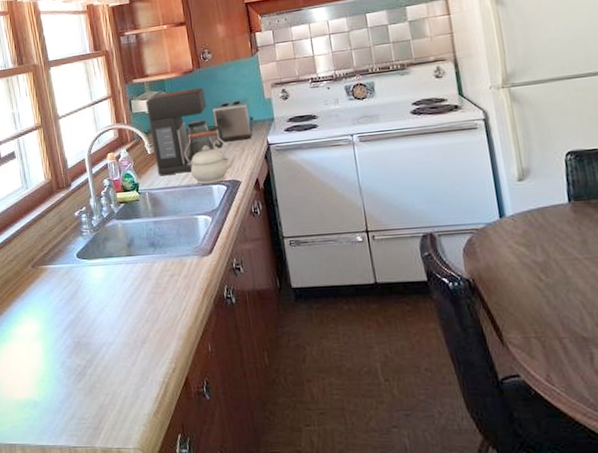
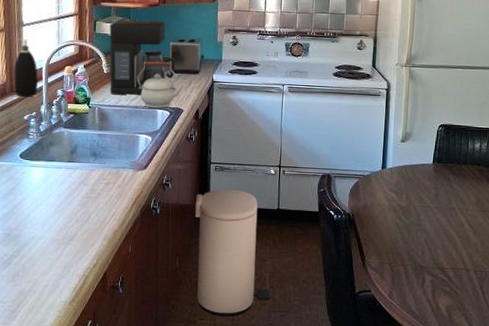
soap dispenser: none [57,132,84,193] -> present [14,39,38,97]
pedal bin: none [273,265,388,420] -> present [194,189,271,316]

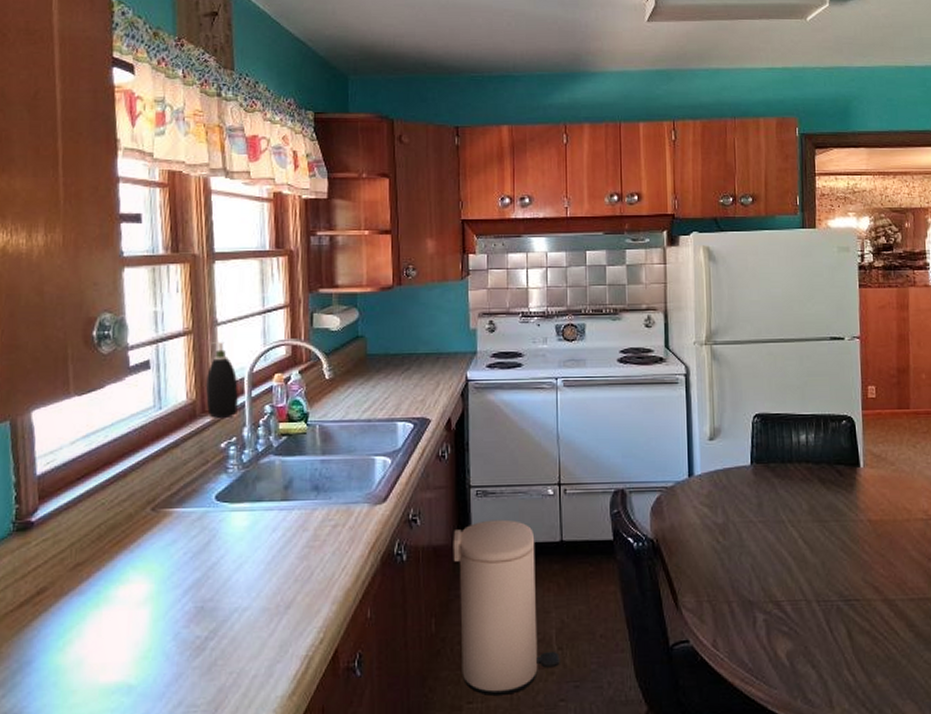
coffee maker: present [109,19,176,95] -> none [330,307,418,405]
kettle: present [137,60,183,109] -> none [369,357,429,421]
toaster: present [169,37,204,74] -> none [408,325,454,373]

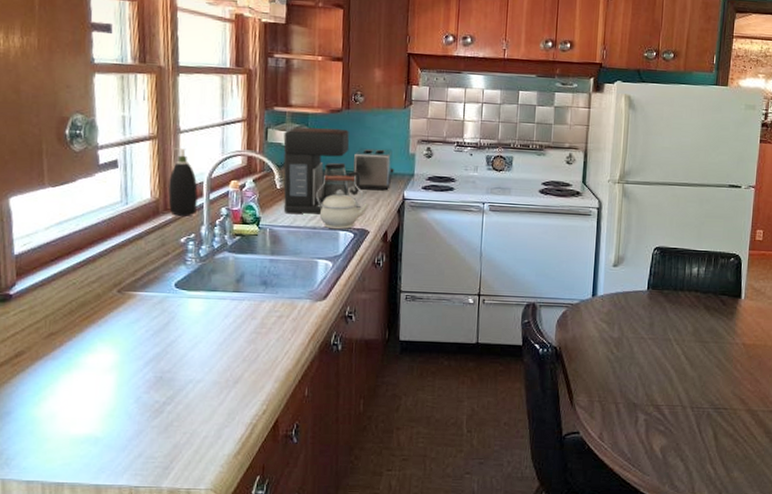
coffee maker: none [330,307,418,405] -> present [283,127,361,214]
kettle: none [369,357,429,421] -> present [316,174,370,230]
toaster: none [408,325,454,373] -> present [353,148,394,190]
pedal bin: present [453,519,560,696] -> none [382,321,469,466]

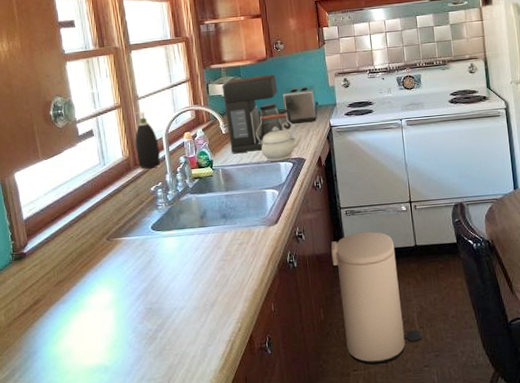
pedal bin: none [382,321,469,466] -> present [330,231,422,365]

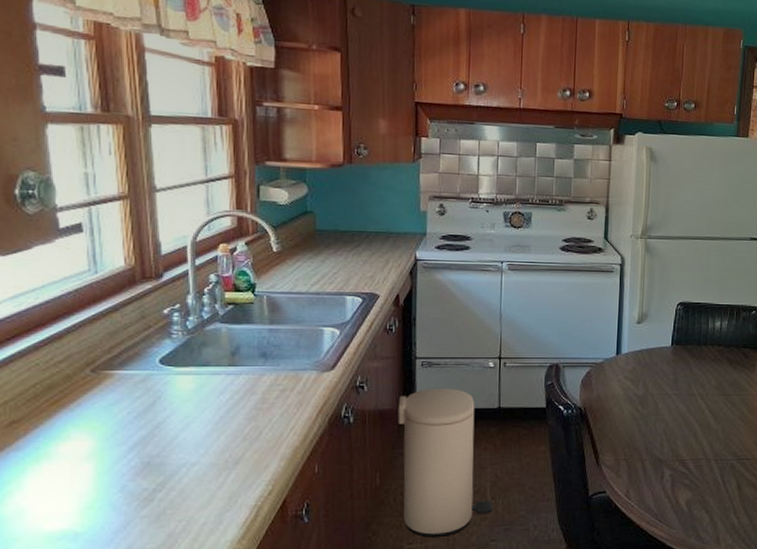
soap dispenser: present [135,112,160,169] -> none [146,209,181,285]
coffee maker: present [222,74,292,153] -> none [278,183,368,279]
kettle: present [256,112,302,162] -> none [318,235,379,295]
toaster: present [282,85,319,124] -> none [358,205,404,251]

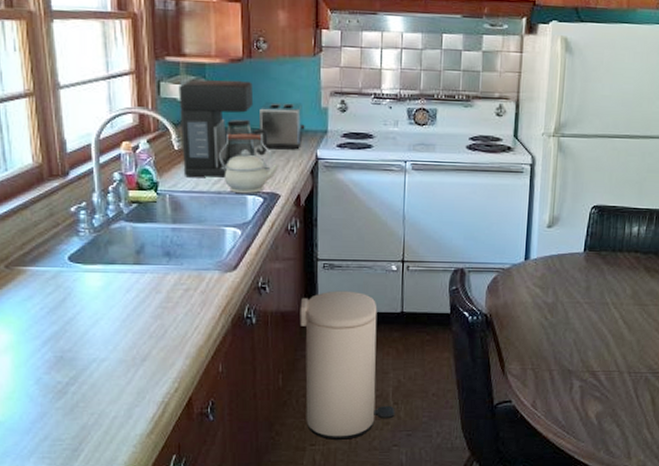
coffee maker: none [278,183,368,279] -> present [178,79,268,178]
kettle: none [318,235,379,295] -> present [219,133,279,194]
toaster: none [358,205,404,251] -> present [258,101,305,150]

